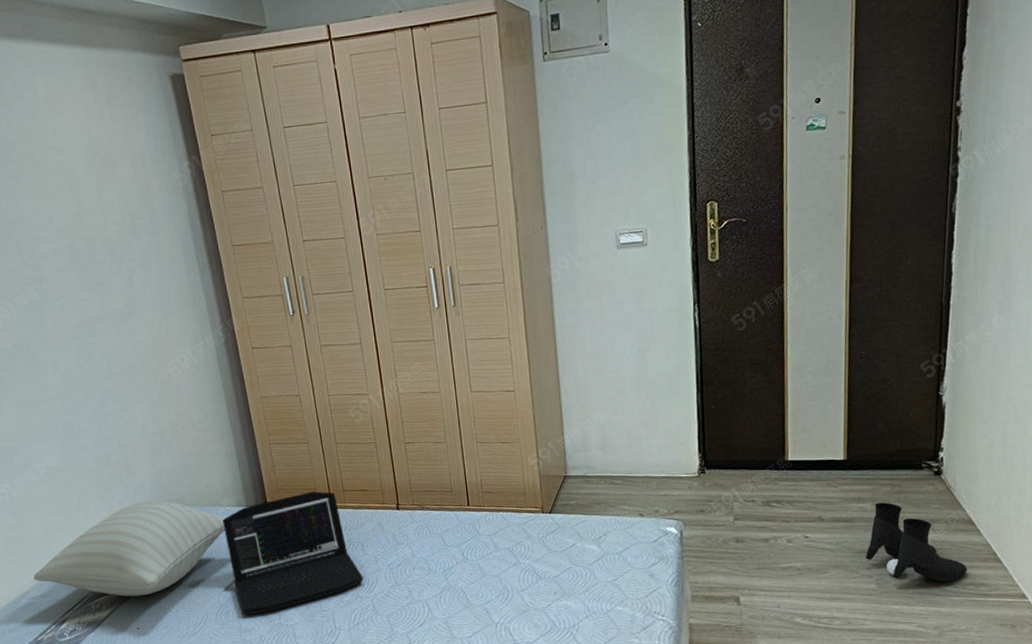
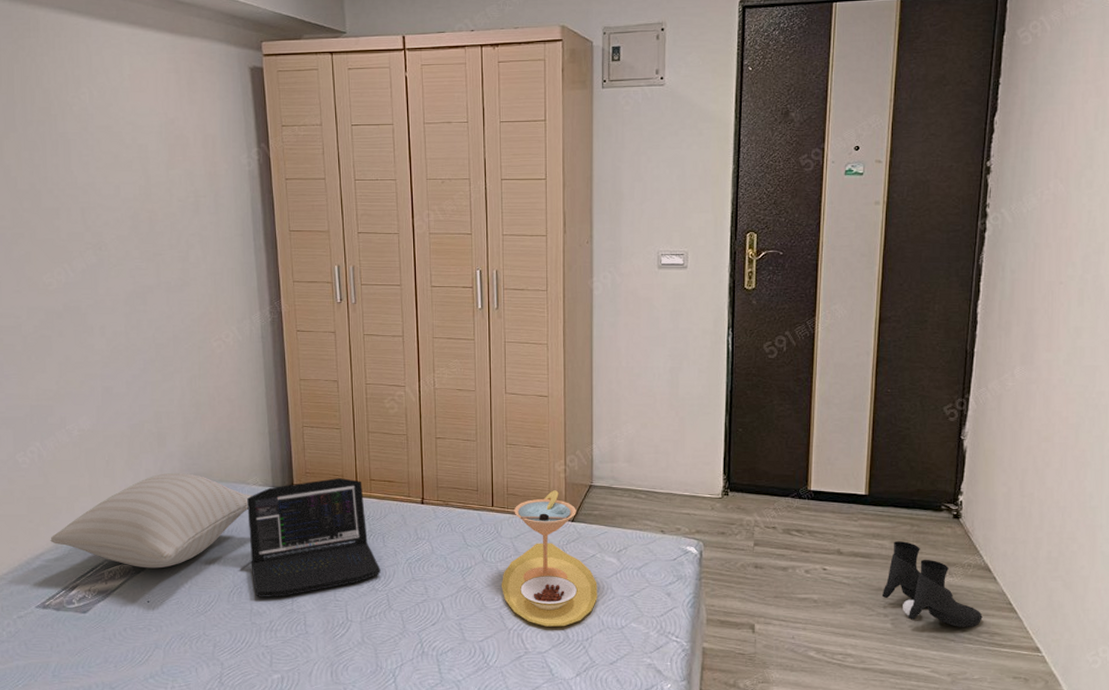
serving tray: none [484,484,581,618] -> present [502,490,597,627]

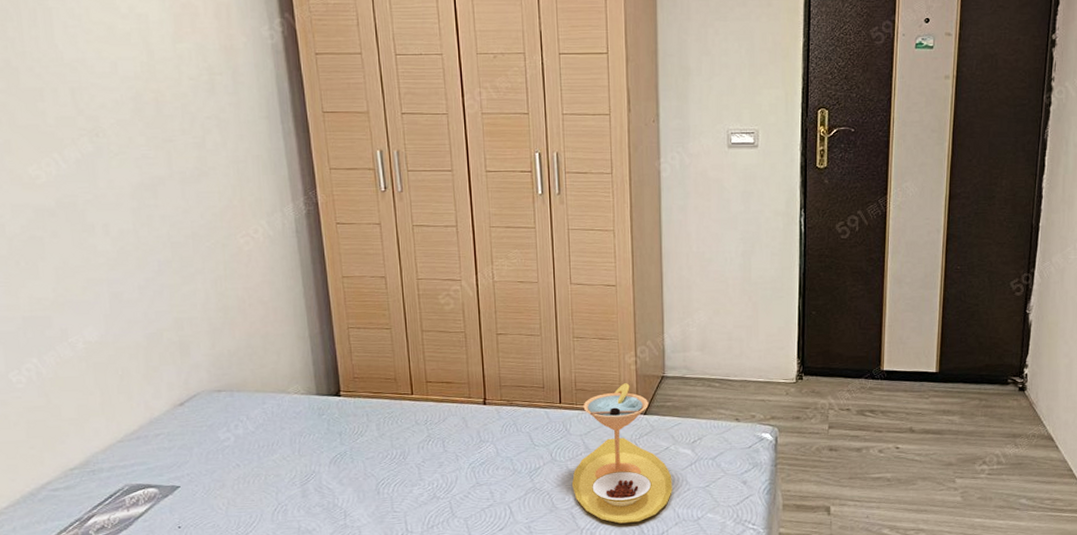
pillow: present [50,473,253,569] -> none [57,385,295,491]
laptop: present [247,478,381,598] -> none [288,381,442,515]
boots: present [881,541,983,627] -> none [952,416,1046,496]

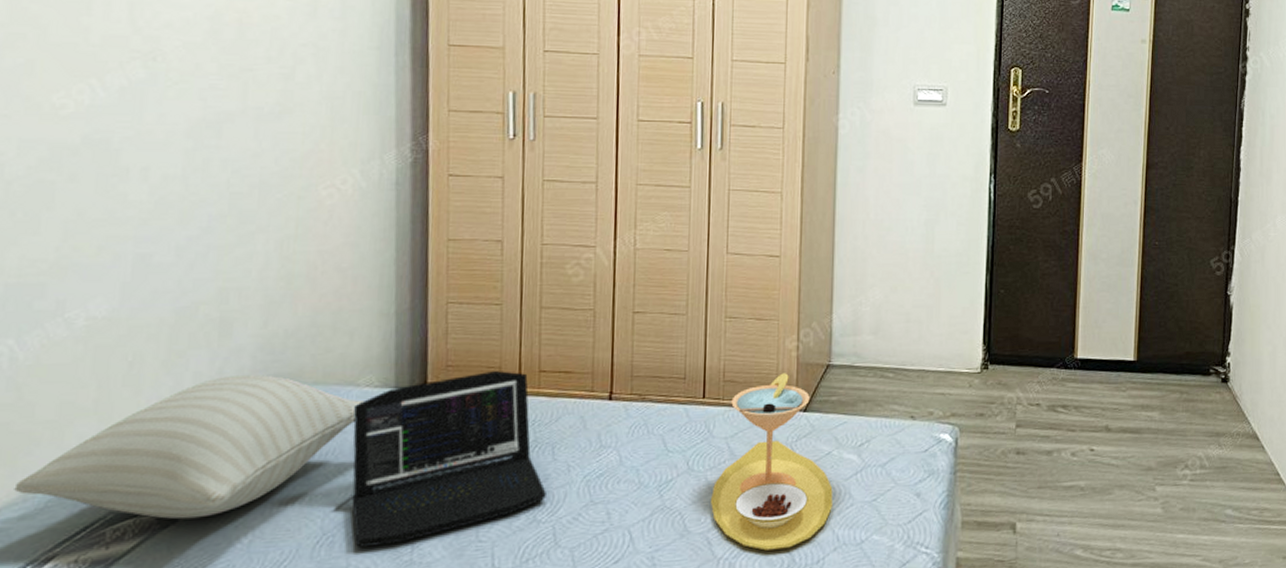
pillow: none [57,385,295,491] -> present [14,375,364,520]
laptop: none [288,381,442,515] -> present [351,371,546,549]

